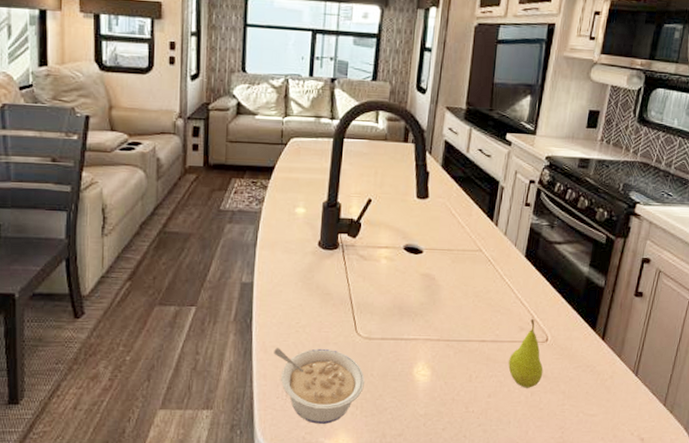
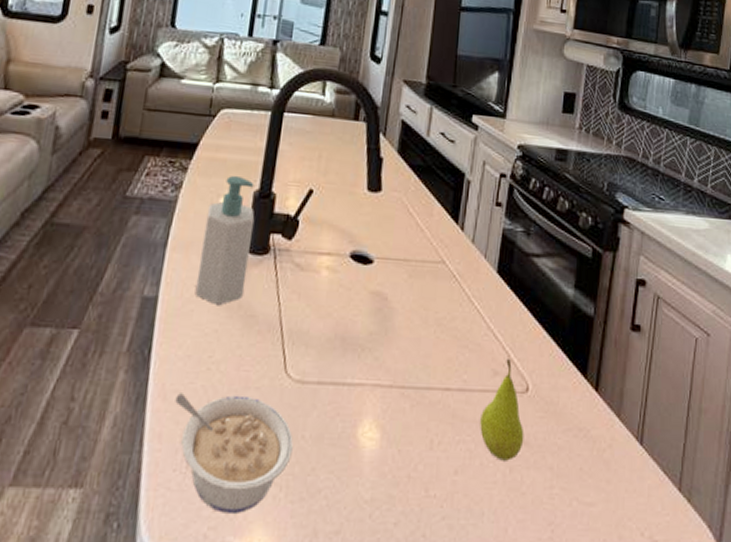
soap bottle: none [282,190,325,288] -> present [195,175,255,306]

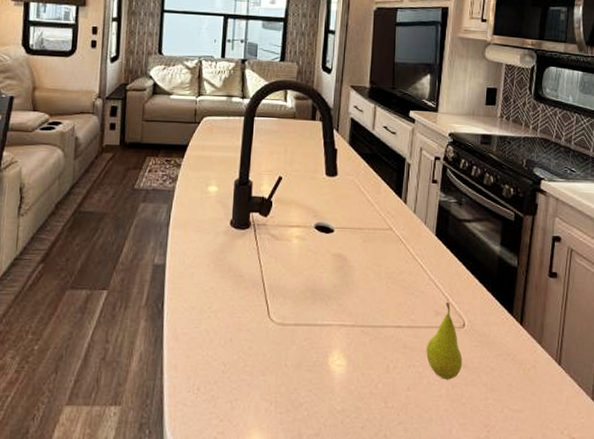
legume: present [175,393,293,513] -> none [185,335,278,422]
soap bottle: present [195,175,255,306] -> none [194,168,237,269]

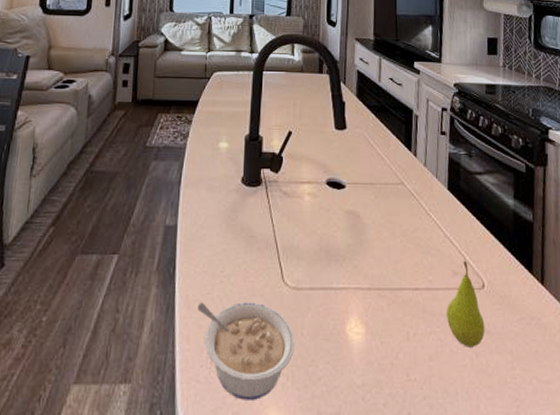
legume: none [185,335,278,422] -> present [197,302,294,400]

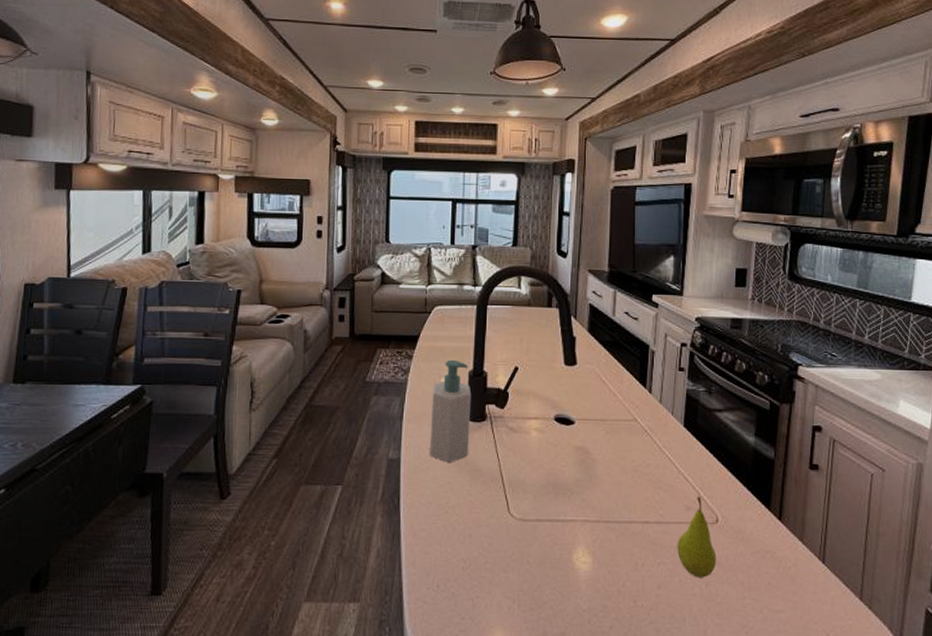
legume: present [197,302,294,400] -> none [423,531,520,620]
soap bottle: none [206,124,248,230] -> present [429,359,472,463]

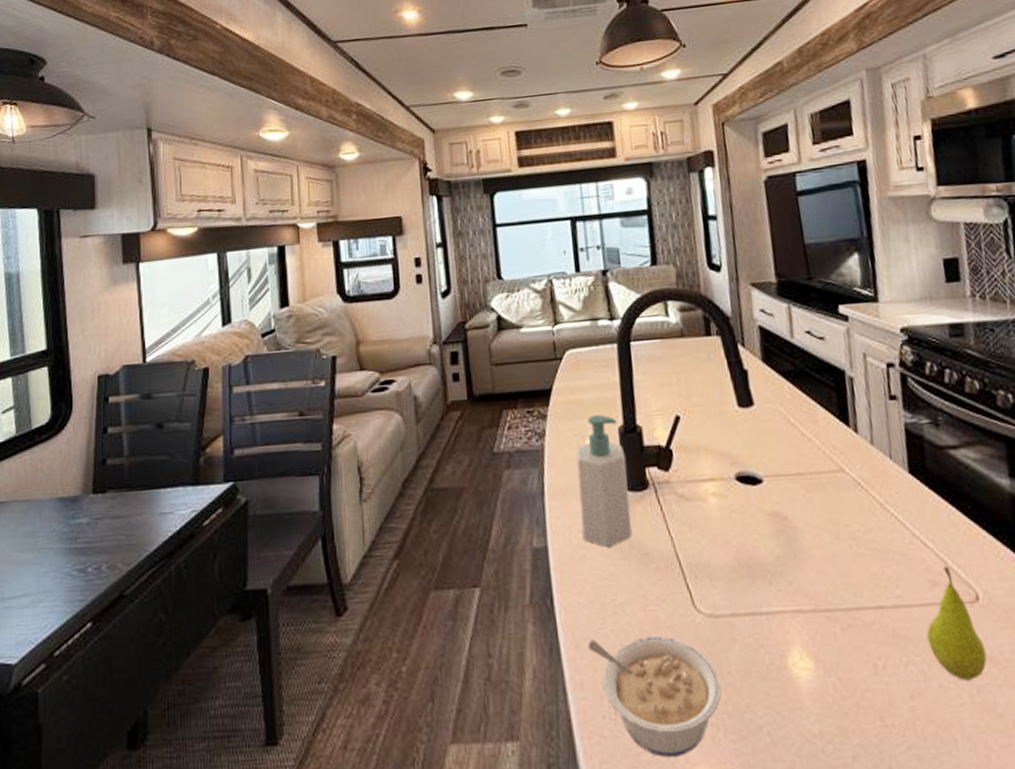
legume: none [423,531,520,620] -> present [588,636,722,757]

